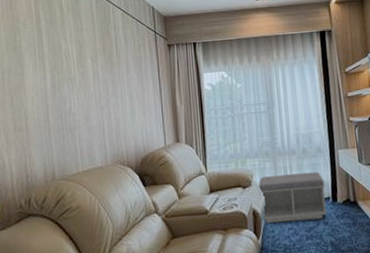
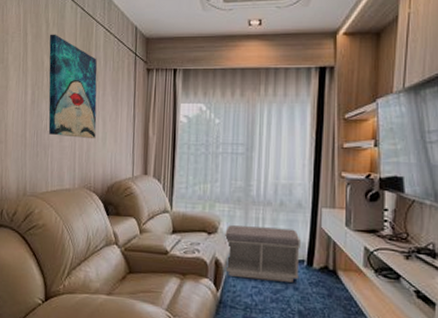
wall art: none [64,18,124,117] -> present [48,34,97,138]

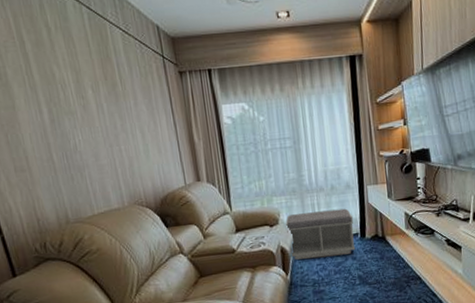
wall art: present [48,34,97,138] -> none [53,39,137,155]

